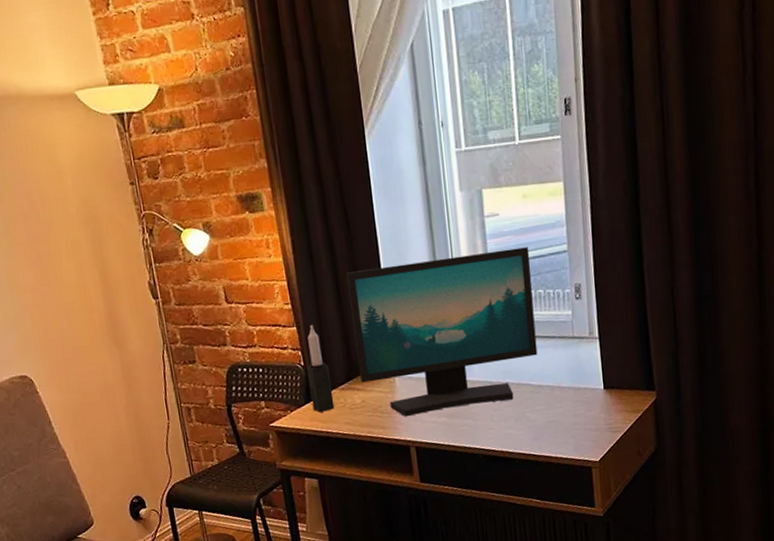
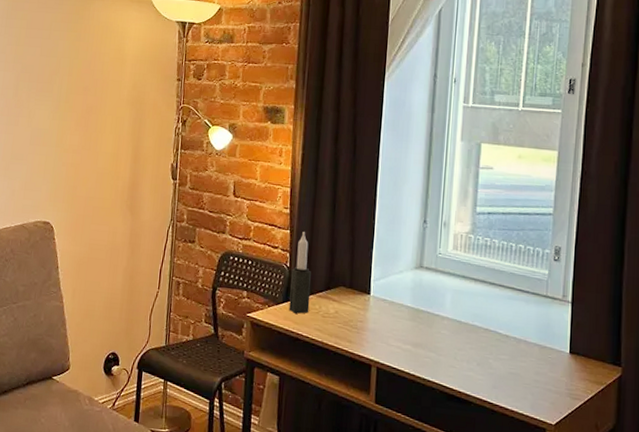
computer monitor: present [346,247,538,417] -> none [338,191,517,343]

